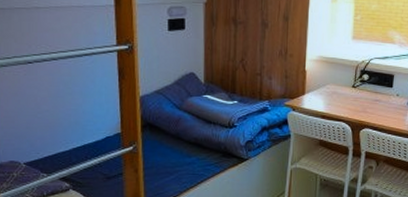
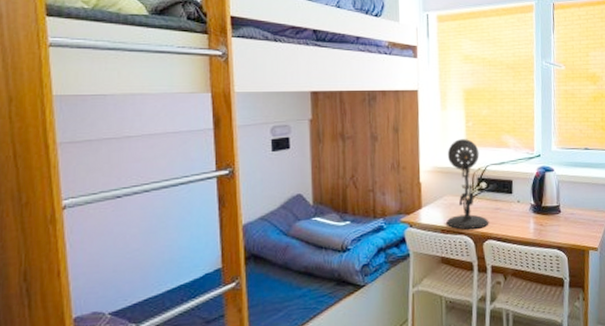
desk lamp: none [327,32,368,117] -> present [446,139,489,229]

